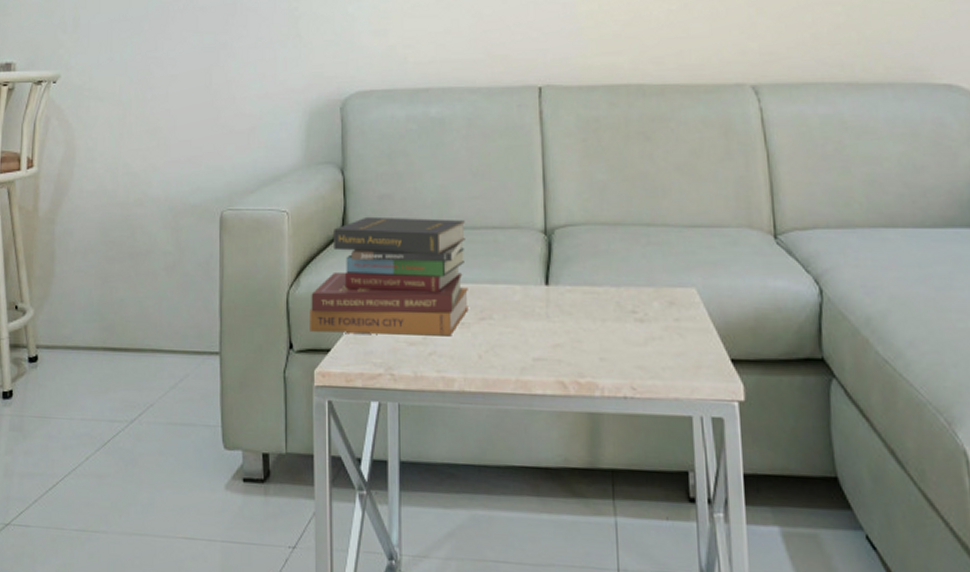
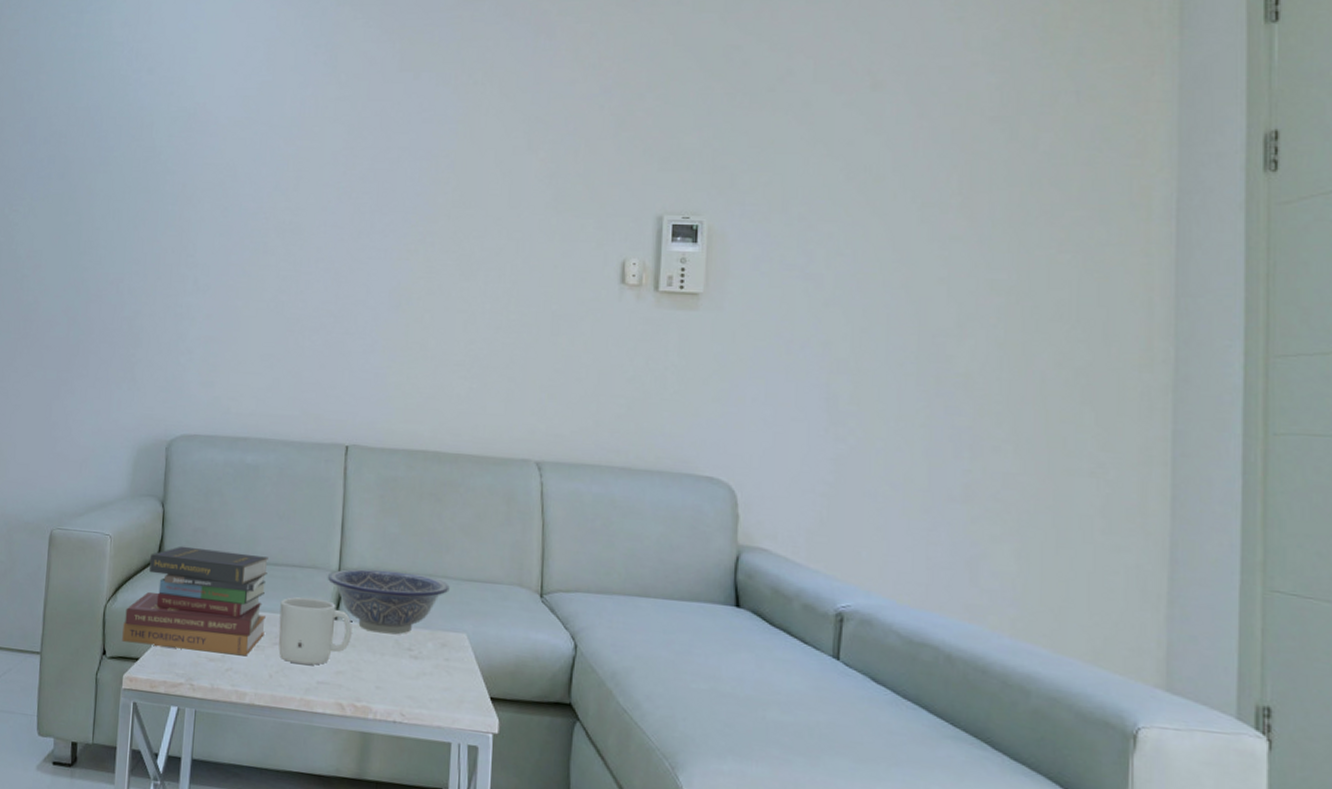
mug: none [483,262,567,341] -> present [278,597,352,665]
decorative bowl: none [532,223,671,296] -> present [327,568,450,635]

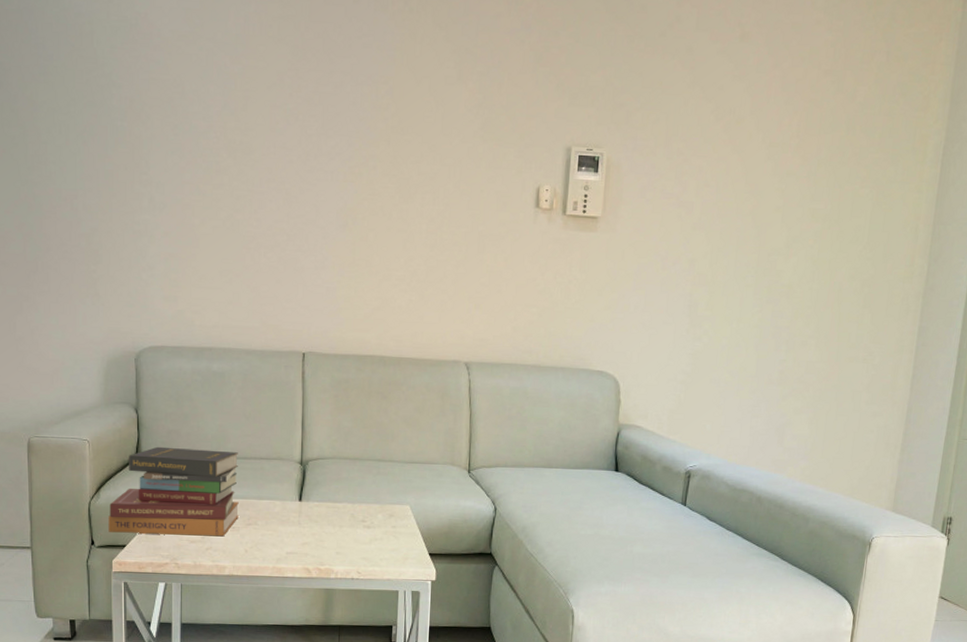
mug: present [278,597,352,665] -> none [251,484,315,540]
decorative bowl: present [327,568,450,635] -> none [291,457,395,510]

